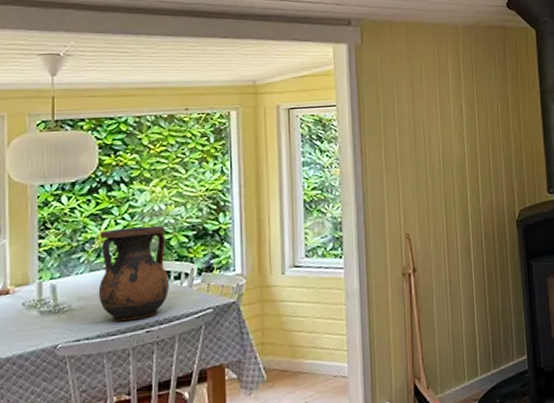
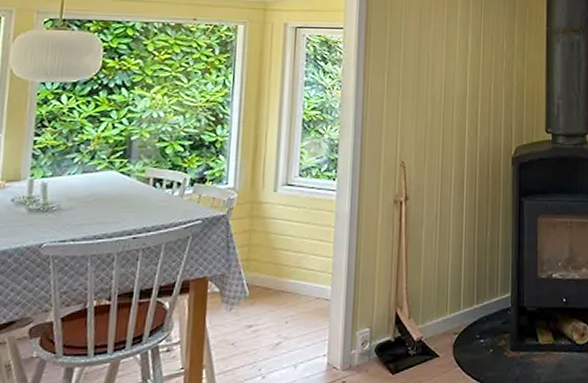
vase: present [98,225,170,322] -> none [88,132,162,226]

